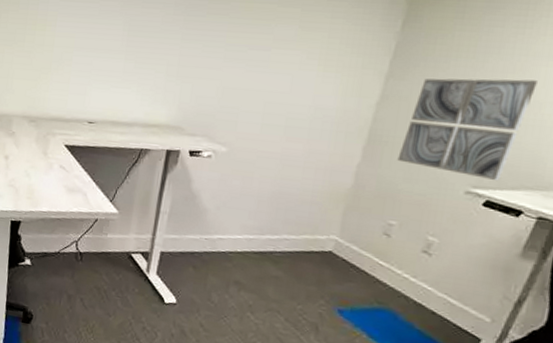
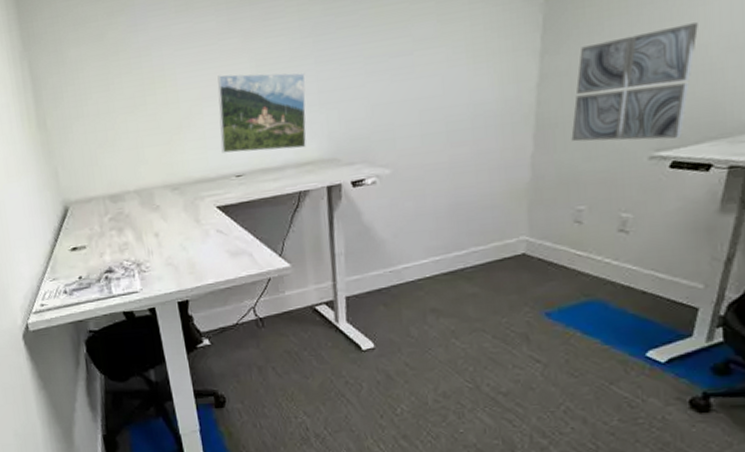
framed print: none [80,31,170,111] -> present [217,72,307,153]

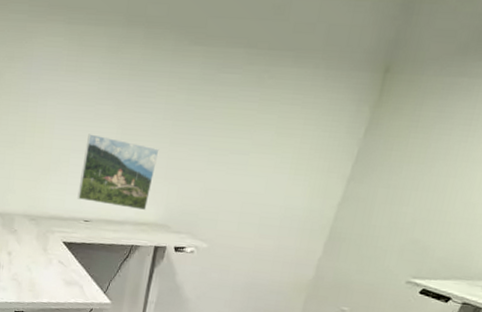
wall art: present [571,22,698,142] -> none [352,181,474,273]

